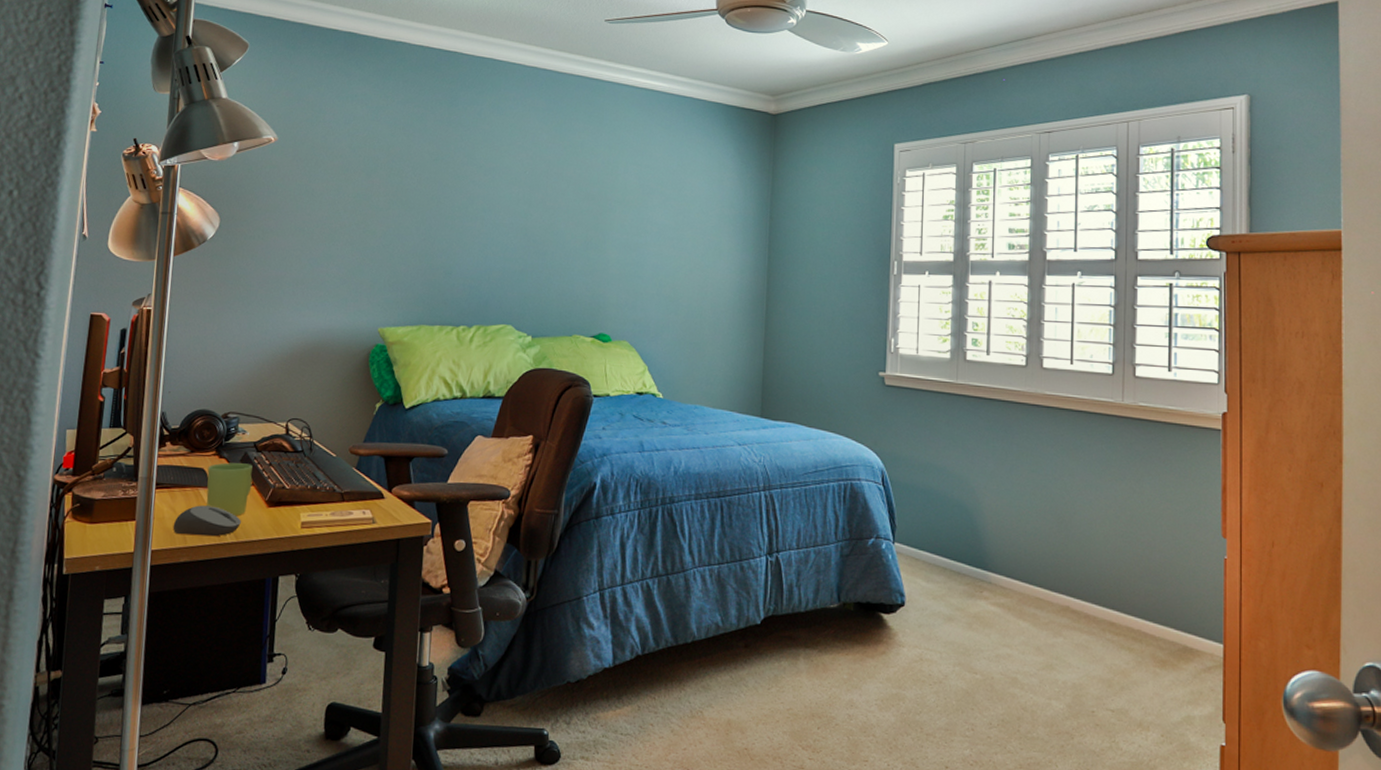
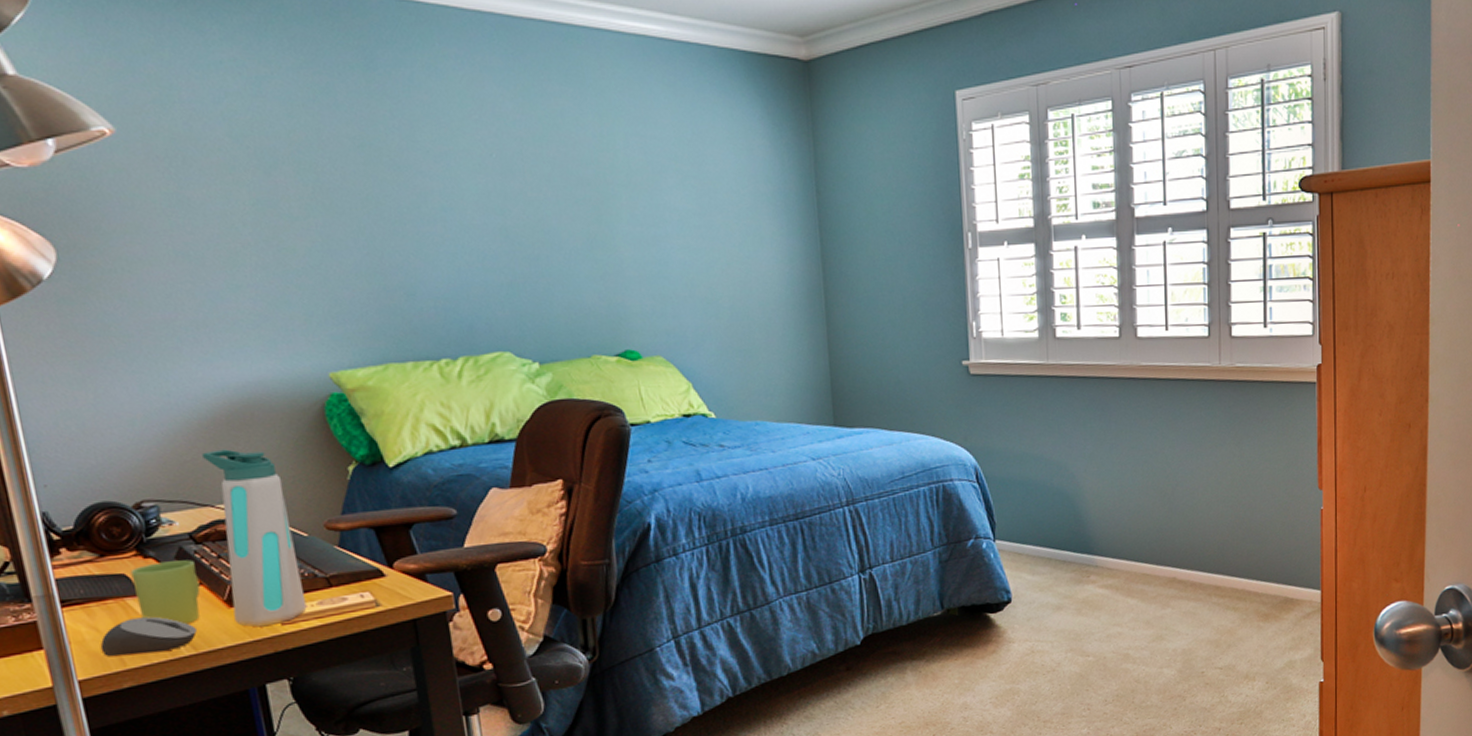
water bottle: none [269,379,328,528] -> present [202,449,307,628]

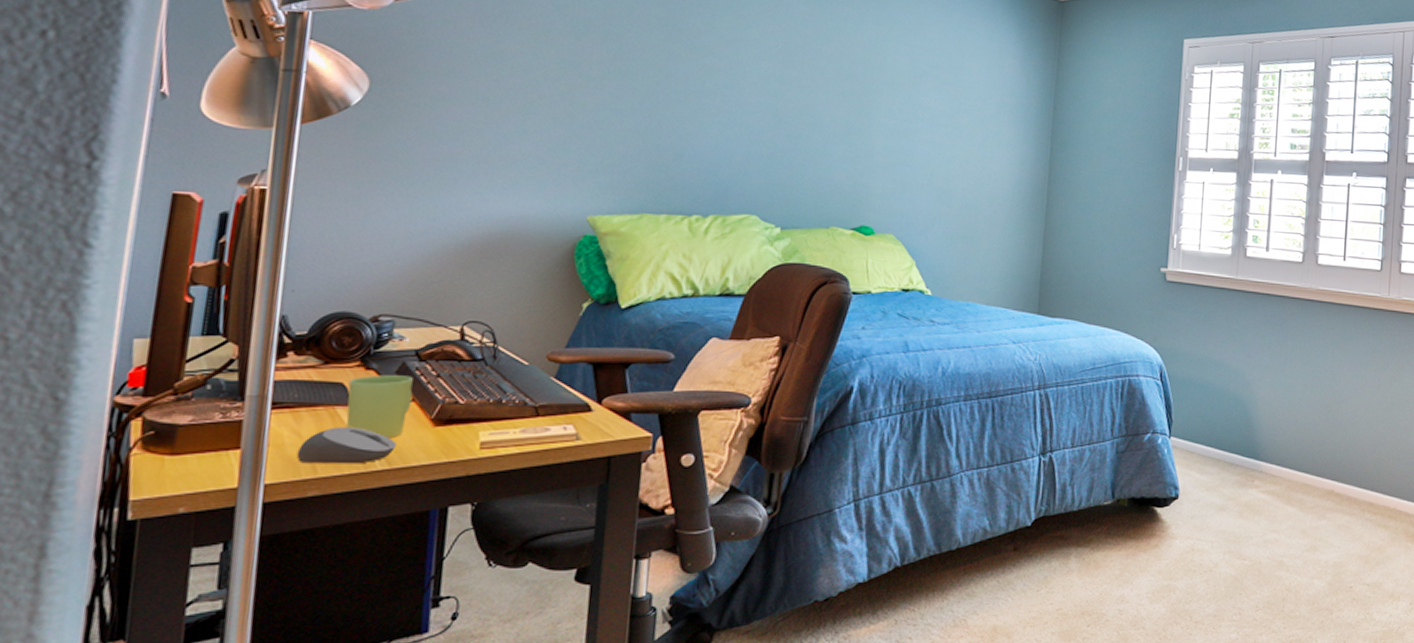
water bottle: present [202,449,307,628] -> none [436,274,518,449]

